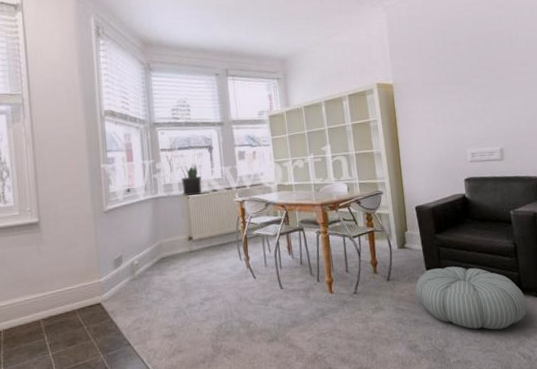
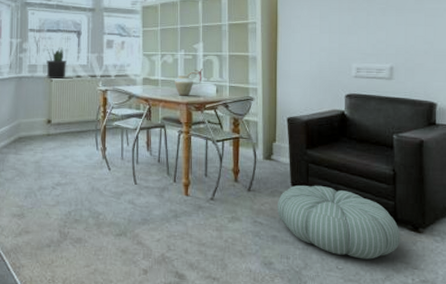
vase: none [308,169,334,198] -> present [175,68,203,96]

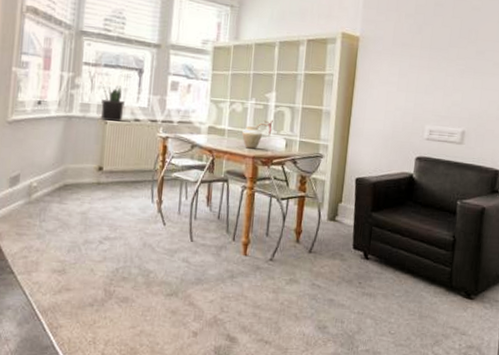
pouf: present [278,185,400,260] -> none [336,248,453,325]

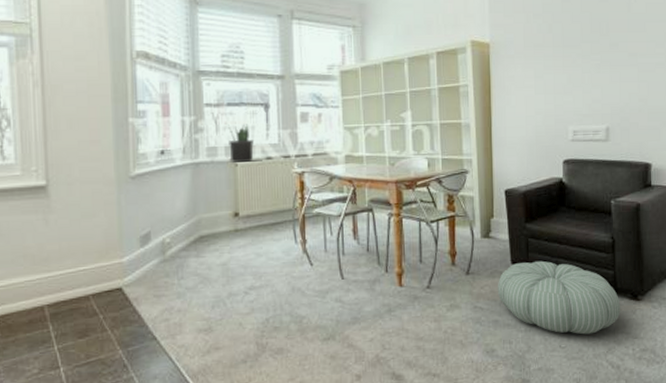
vase: present [242,120,273,149] -> none [381,140,412,174]
pouf: none [336,248,453,325] -> present [498,260,621,335]

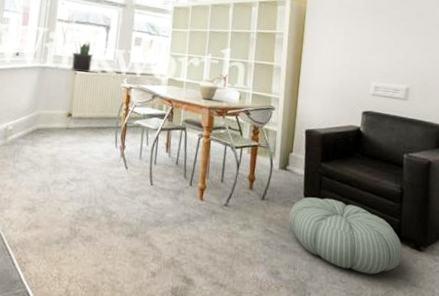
vase: none [381,140,412,174] -> present [199,74,228,101]

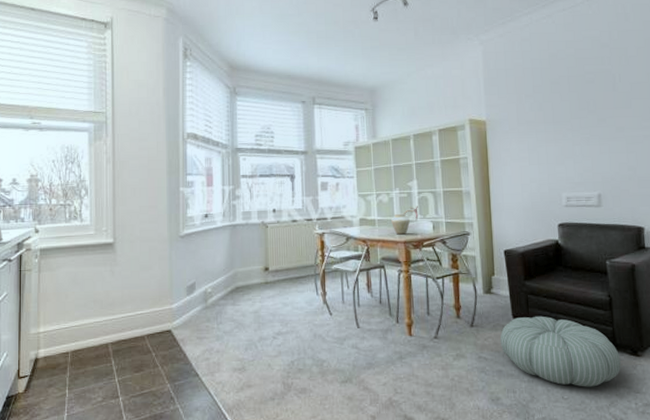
planter: present [72,39,93,72] -> none [260,192,281,224]

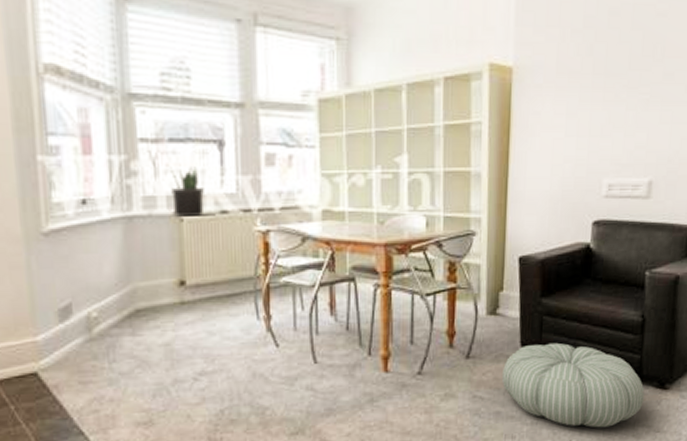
planter: none [260,192,281,224] -> present [170,167,204,217]
vase: present [391,205,419,235] -> none [368,192,407,234]

